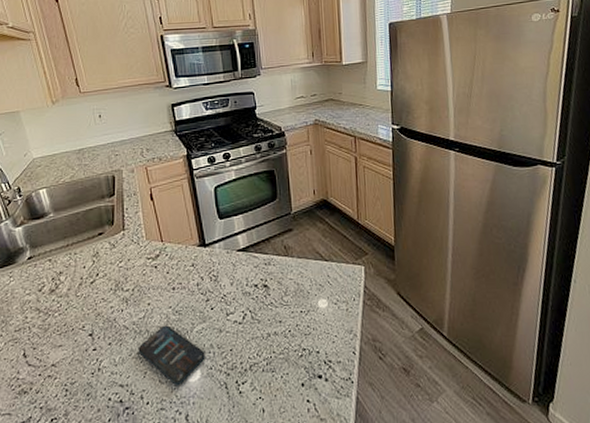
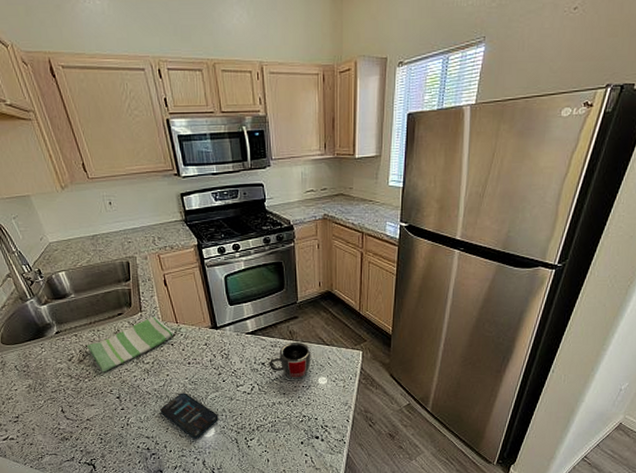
dish towel: none [61,235,159,304] -> present [87,316,175,372]
mug: none [263,257,309,302] -> present [270,341,311,378]

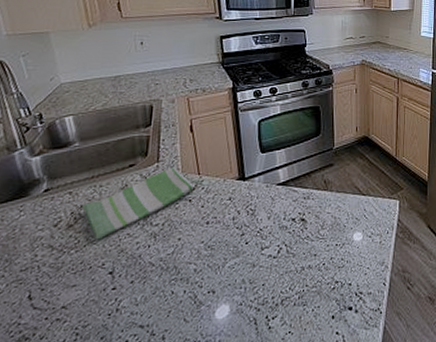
smartphone: present [160,393,219,439] -> none [163,261,236,323]
mug: present [270,341,311,378] -> none [301,192,346,235]

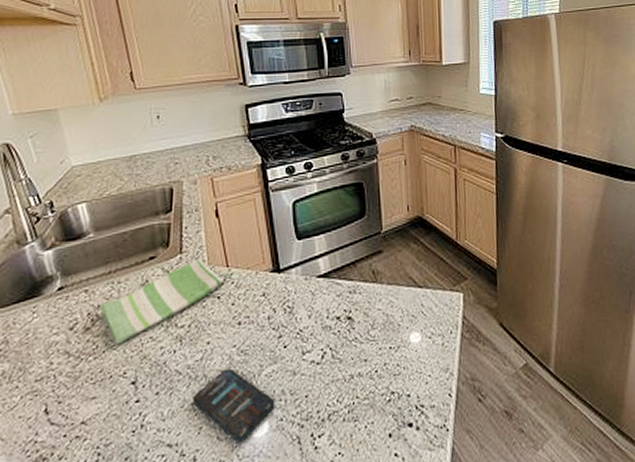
smartphone: none [163,261,236,323] -> present [192,368,275,442]

